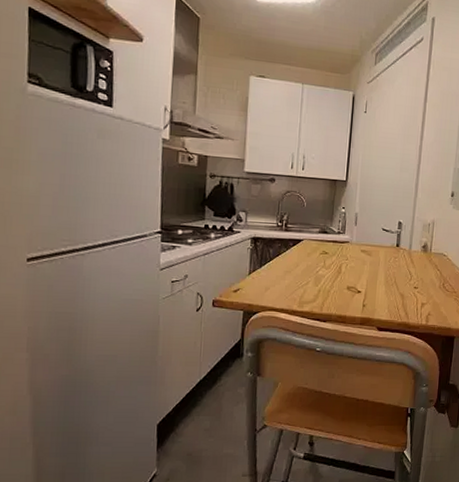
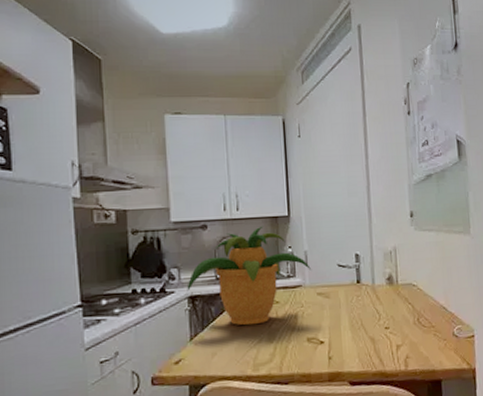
potted plant: none [251,186,360,269] -> present [187,225,312,326]

